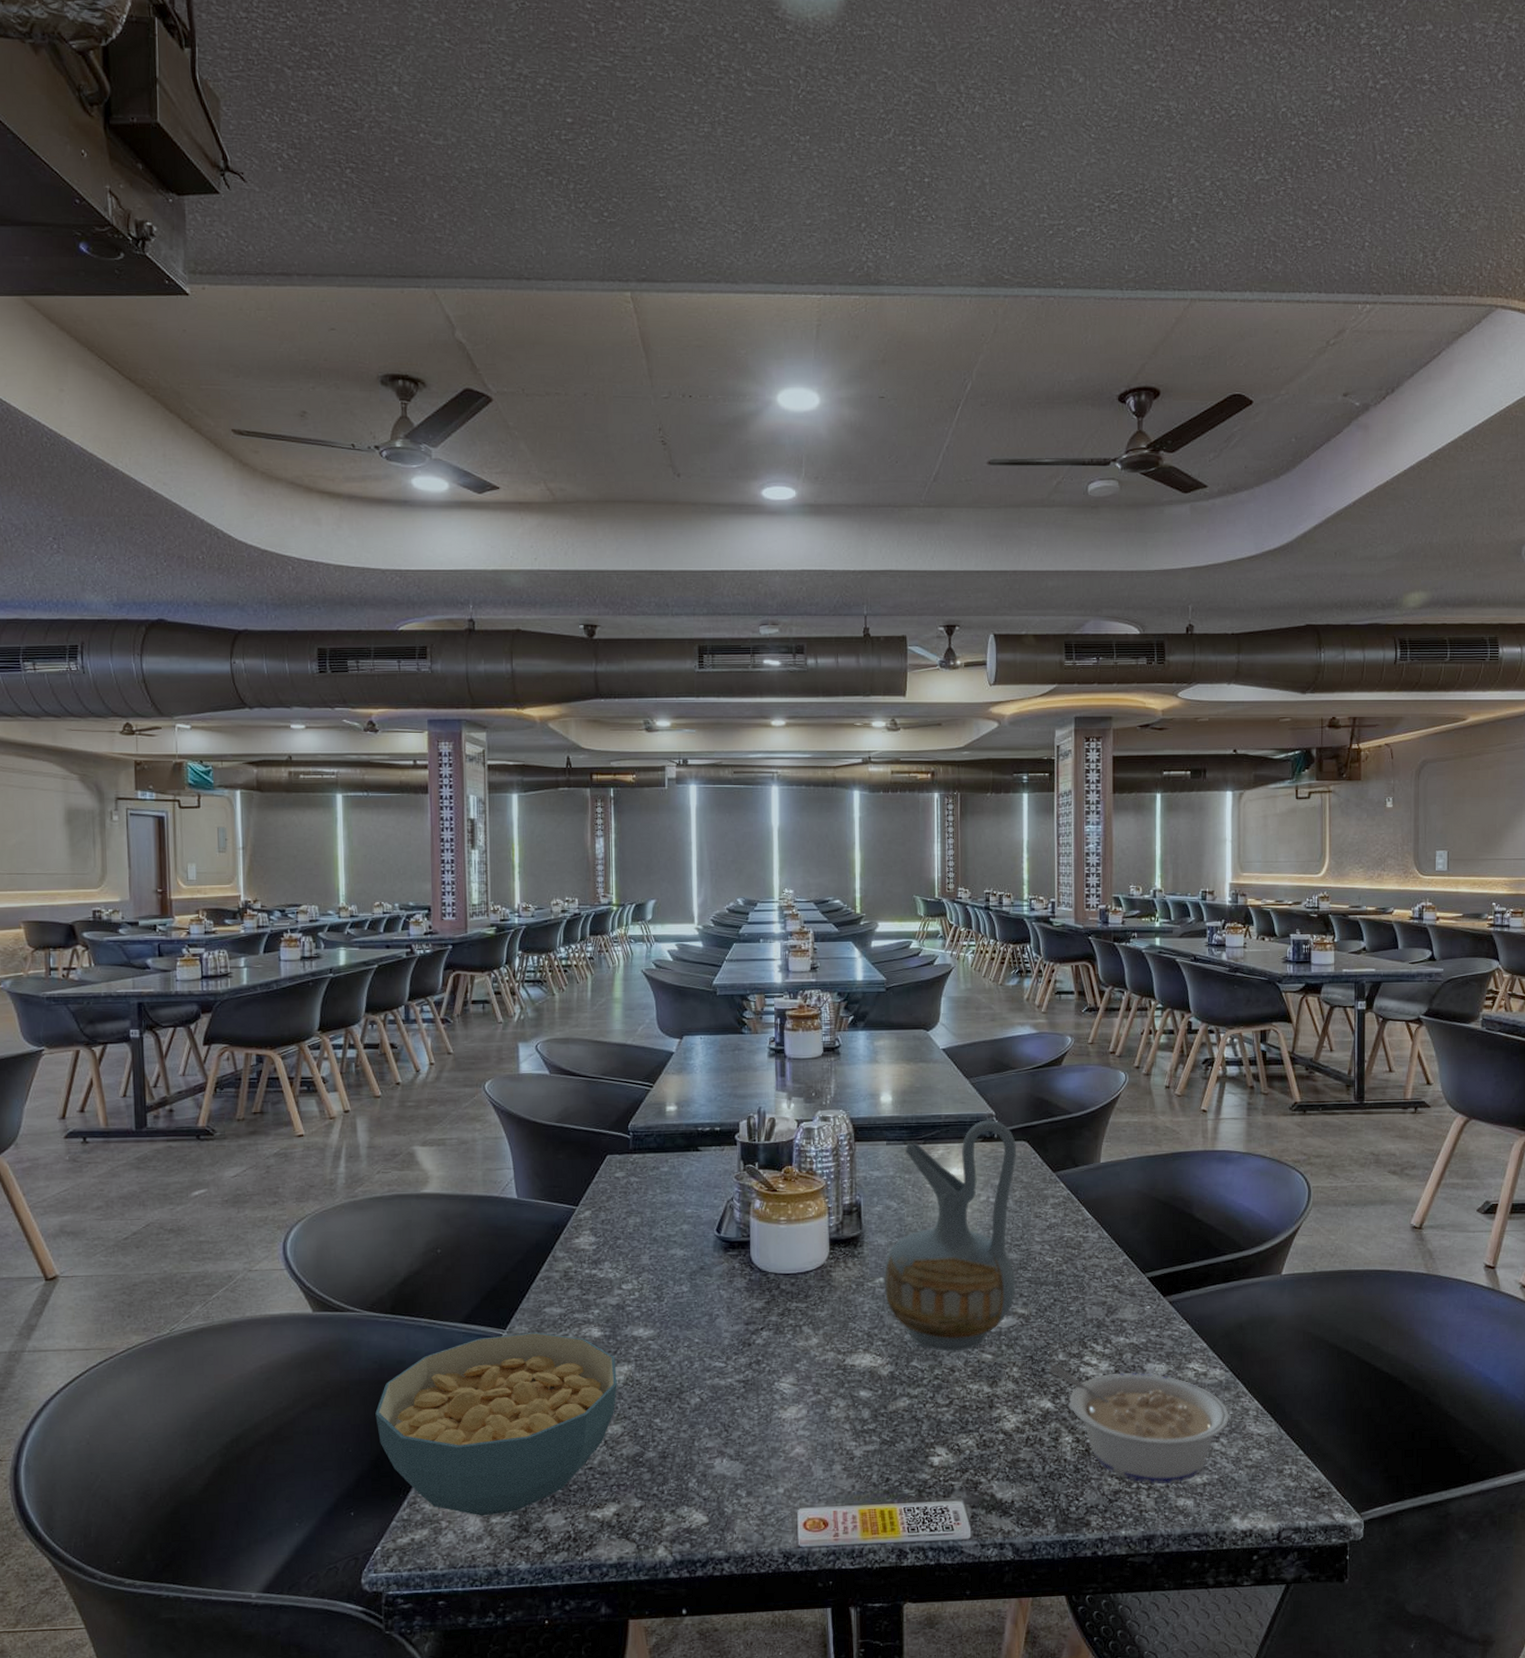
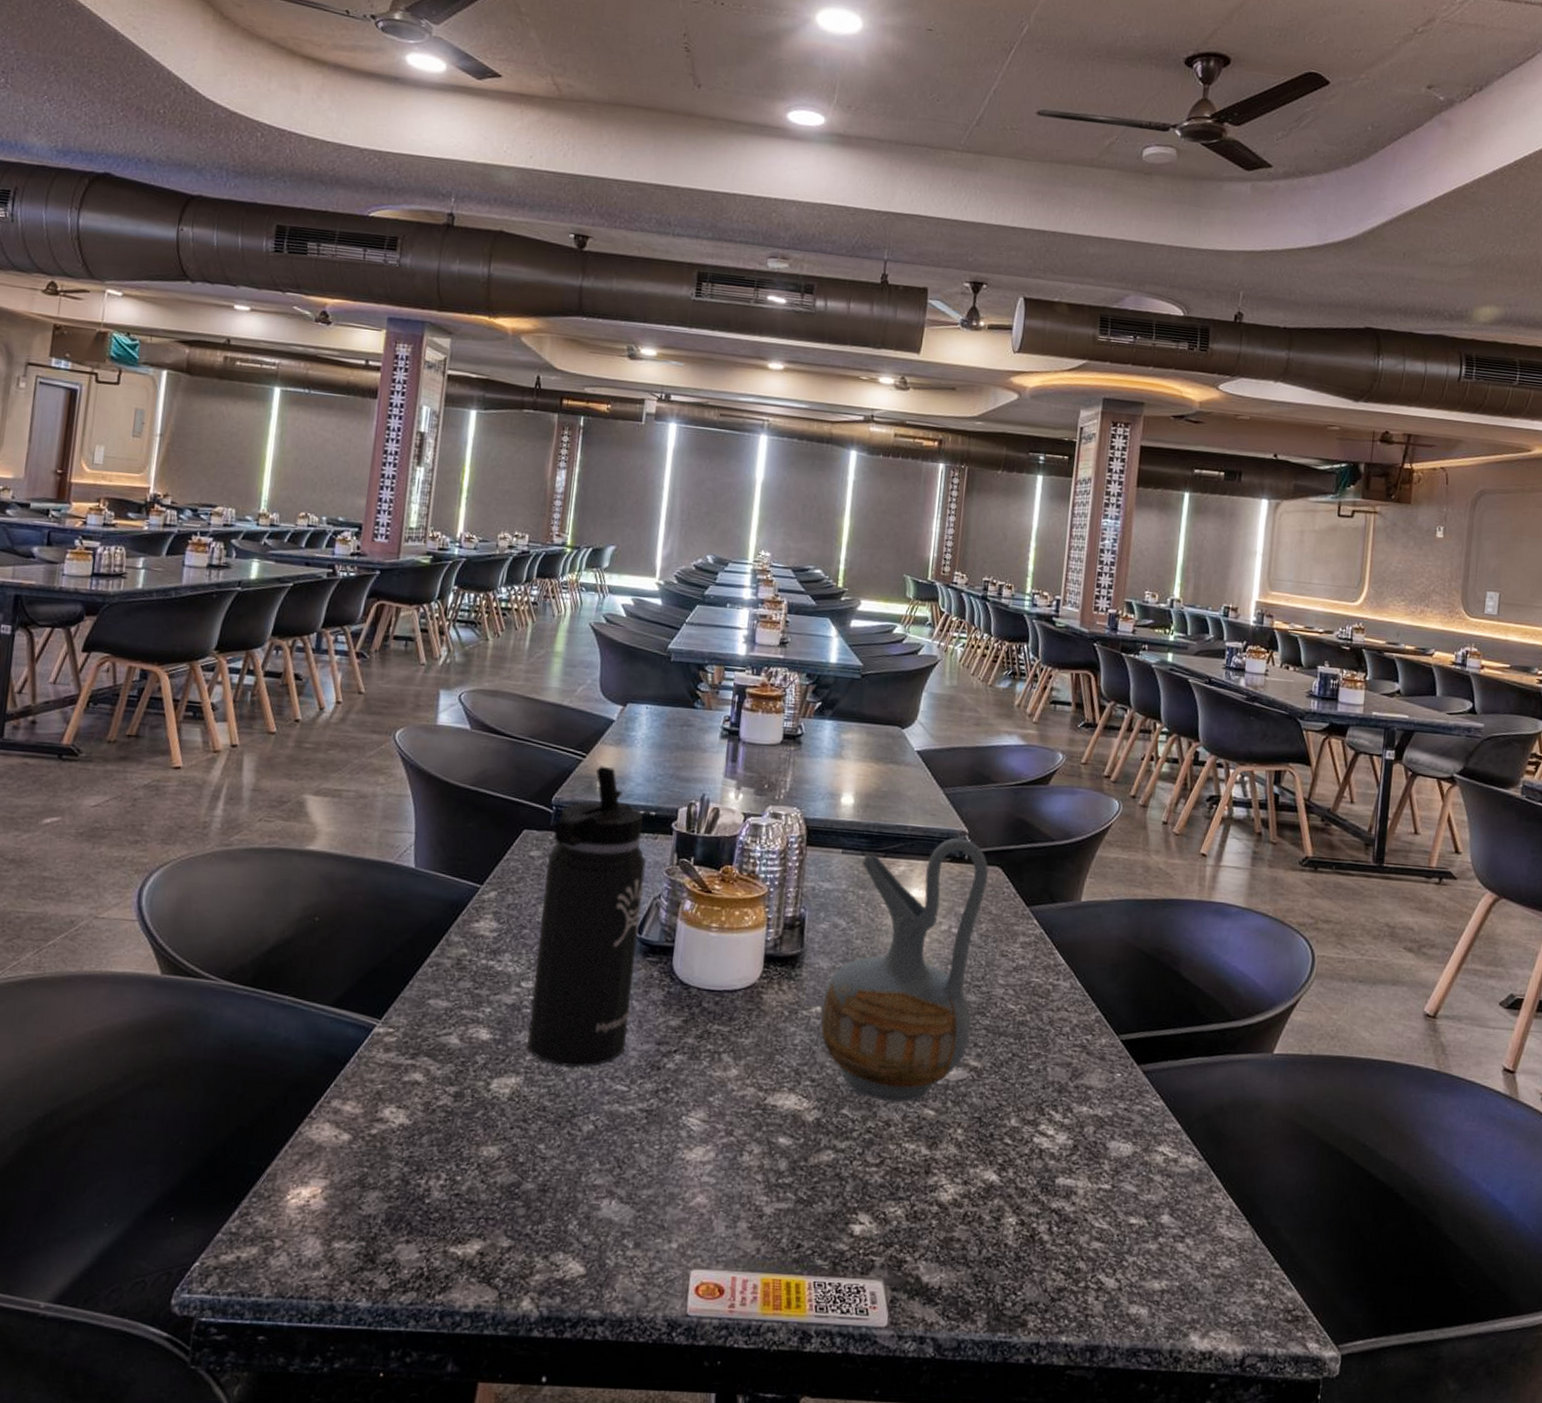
cereal bowl: present [375,1332,617,1516] -> none [216,1026,503,1239]
thermos bottle: none [631,1093,720,1352] -> present [527,765,647,1068]
legume: present [1048,1364,1229,1484] -> none [997,1130,1199,1287]

